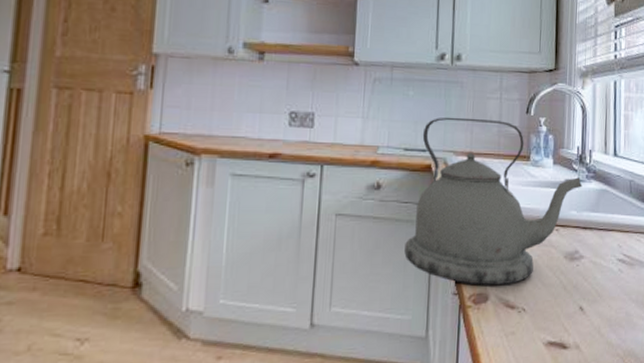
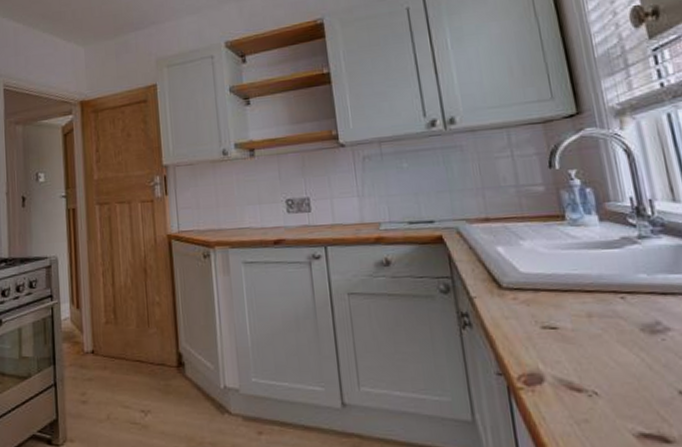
kettle: present [404,117,583,286] -> none [426,180,649,365]

